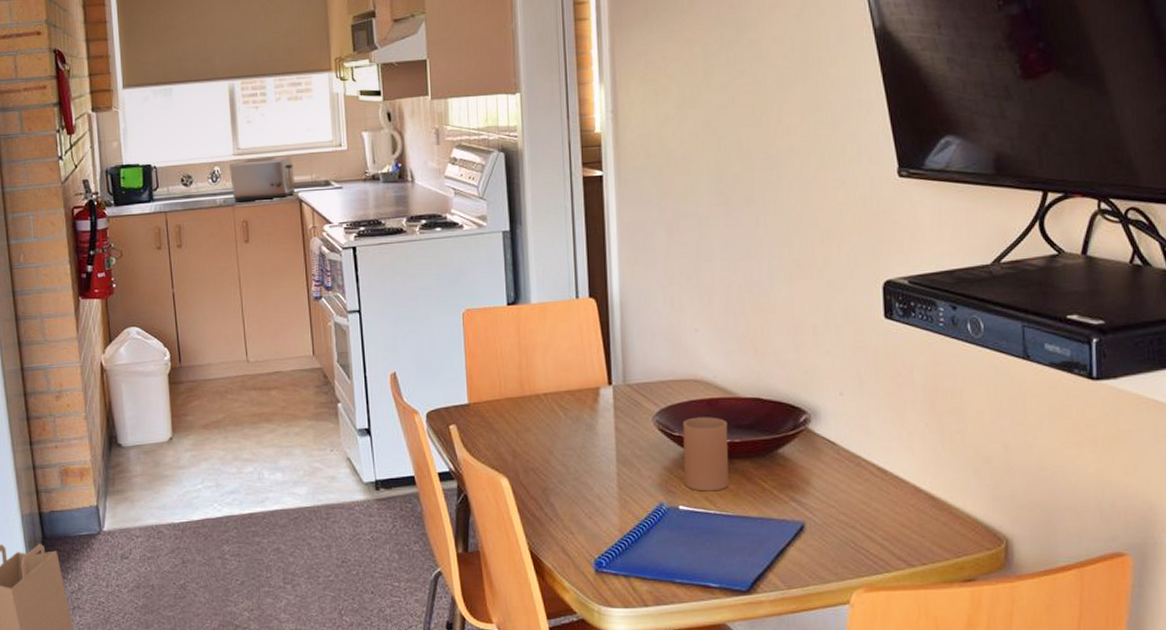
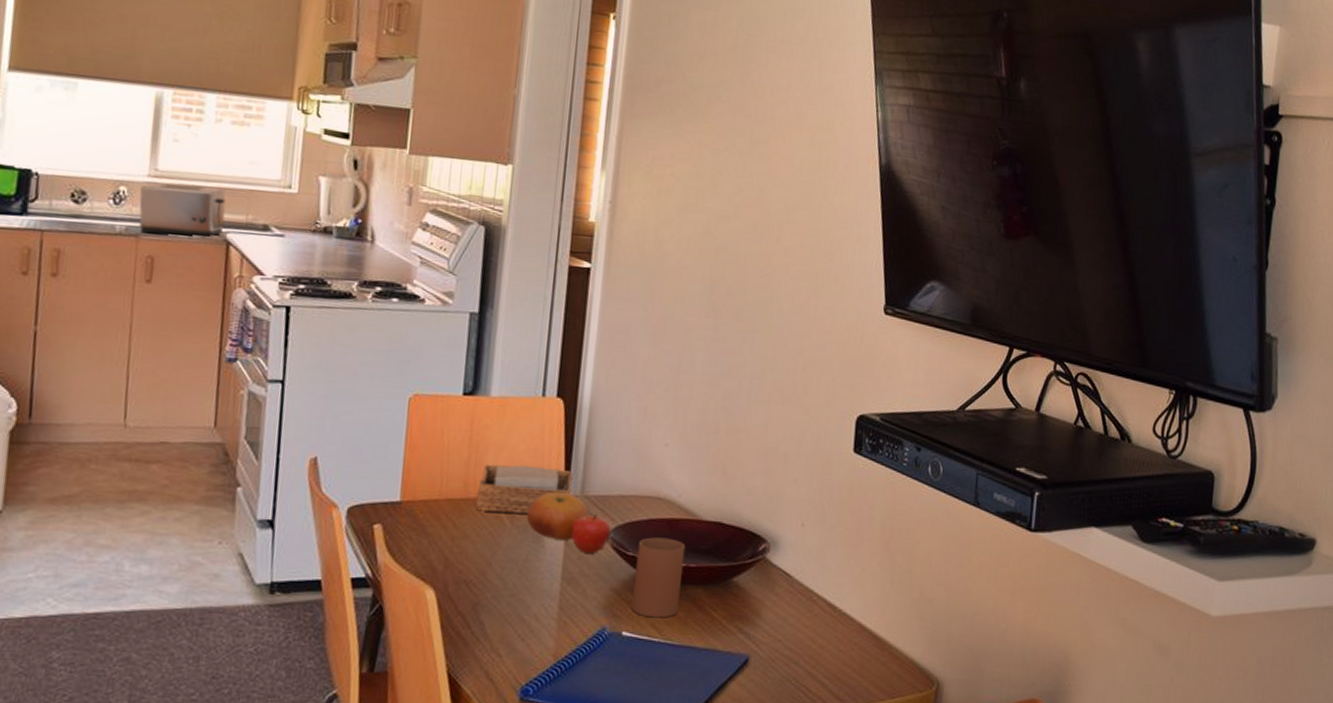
napkin holder: none [531,361,615,406] -> present [475,464,573,514]
fruit: none [577,382,634,426] -> present [526,491,590,540]
fruit: none [619,399,656,438] -> present [571,513,611,555]

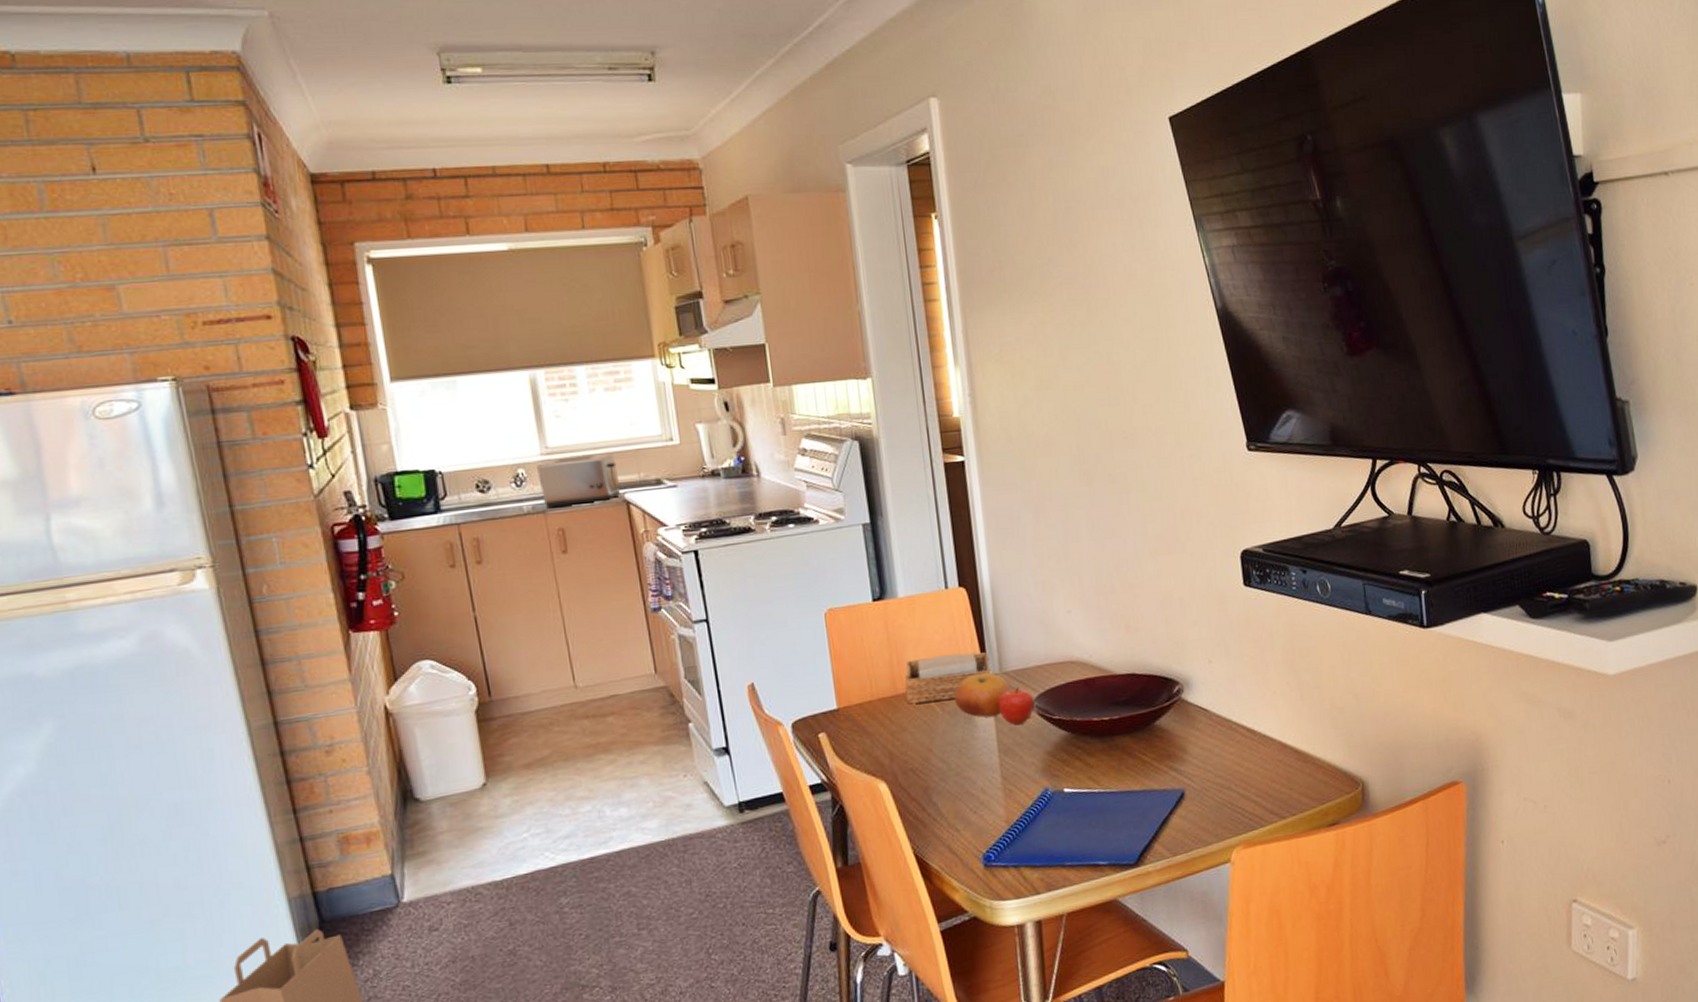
cup: present [632,537,686,618] -> none [1061,696,1111,772]

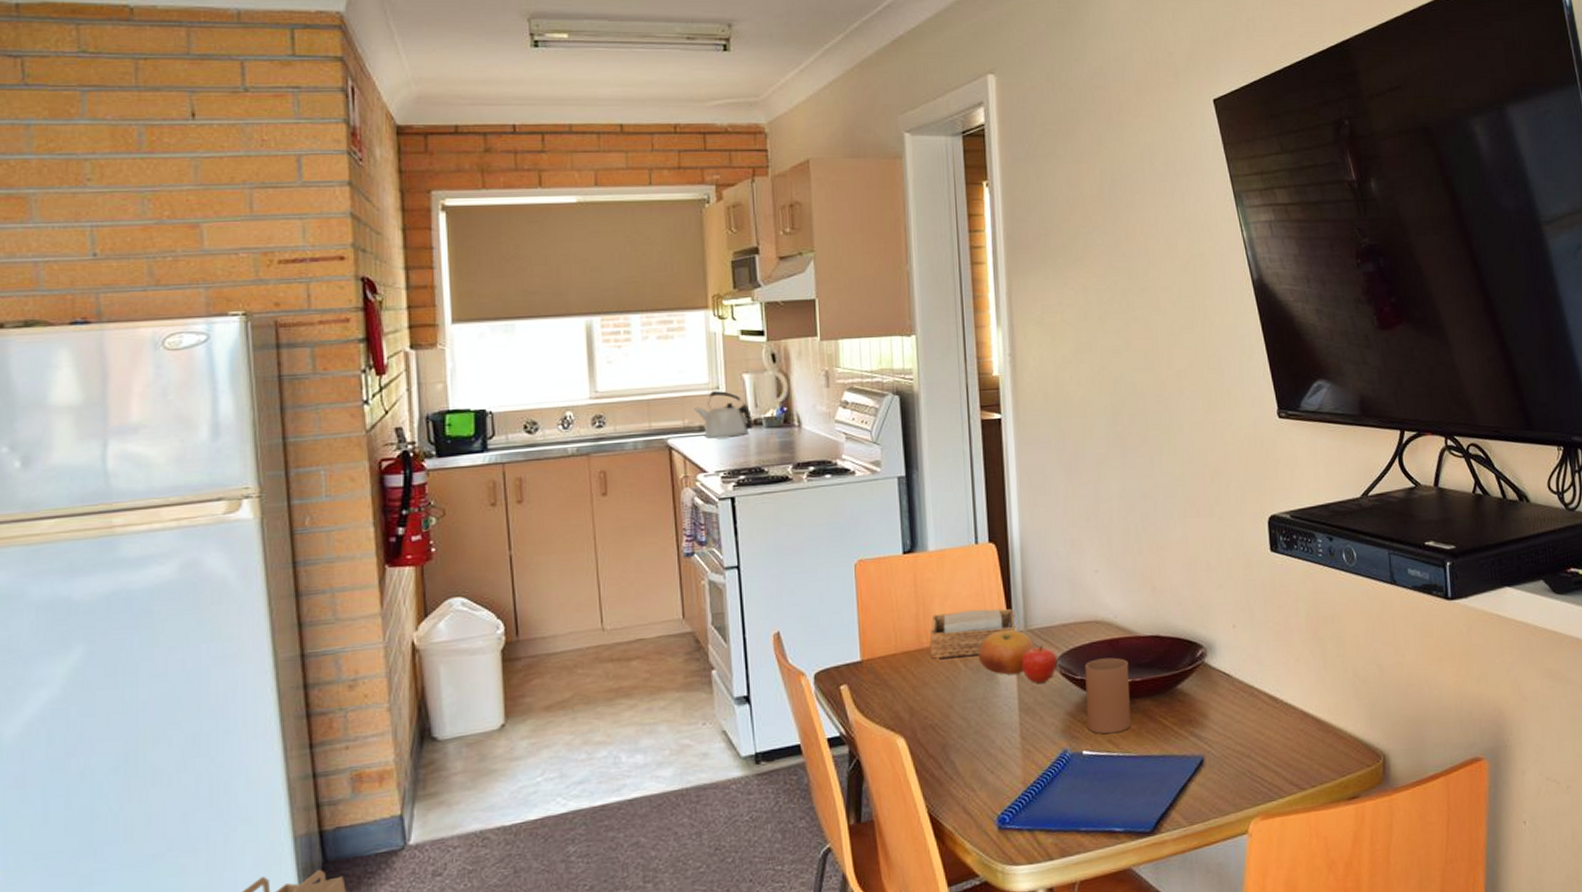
toaster: present [537,452,621,509] -> none [585,399,665,451]
kettle: none [649,442,712,494] -> present [694,391,754,441]
cup: none [1061,696,1111,772] -> present [1084,657,1131,734]

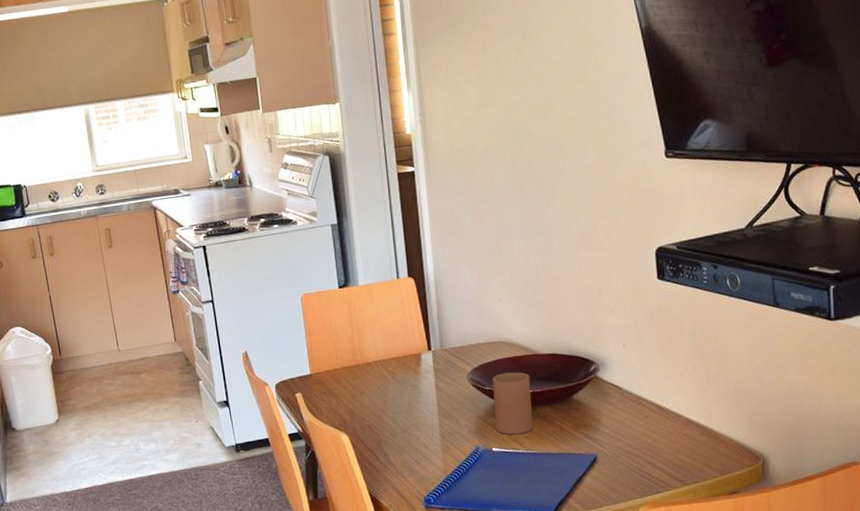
kettle: present [694,391,754,441] -> none [170,160,216,201]
napkin holder: present [929,608,1016,659] -> none [363,332,434,373]
fruit: present [978,629,1036,675] -> none [403,348,450,386]
fruit: present [1021,644,1058,684] -> none [438,361,469,394]

